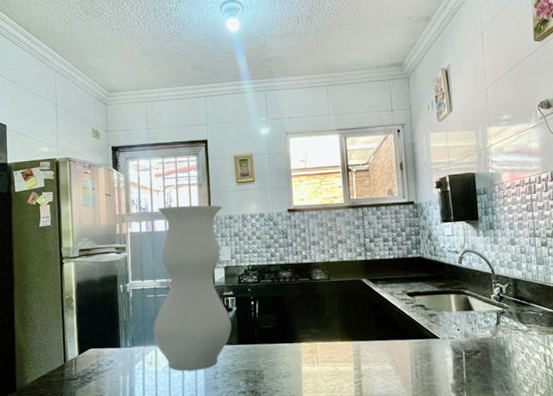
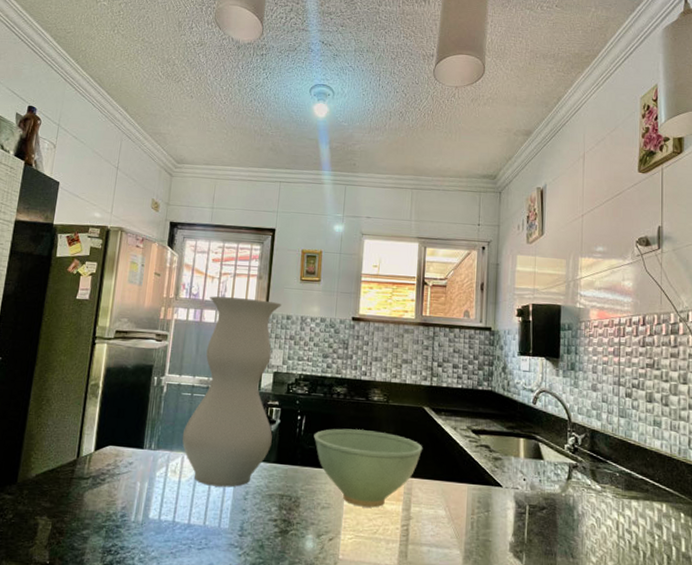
bowl: none [267,305,366,372] -> present [313,428,423,508]

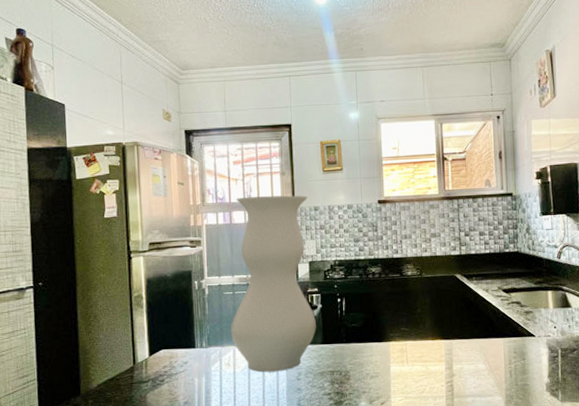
bowl: present [313,428,423,508] -> none [355,303,459,372]

